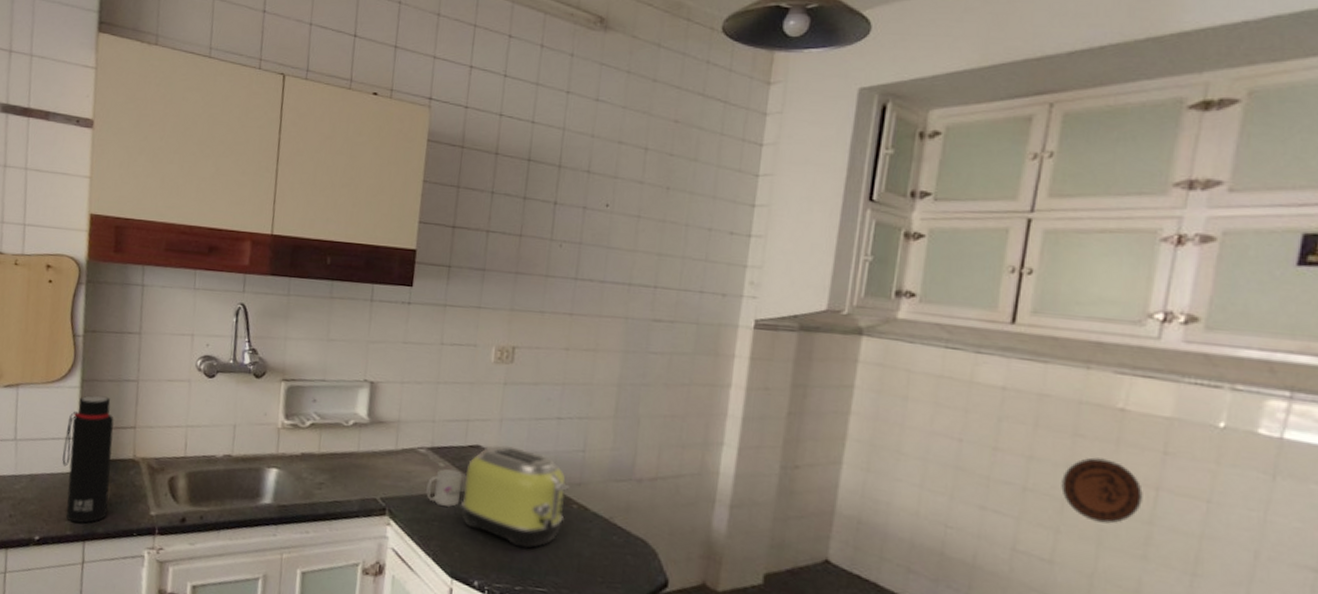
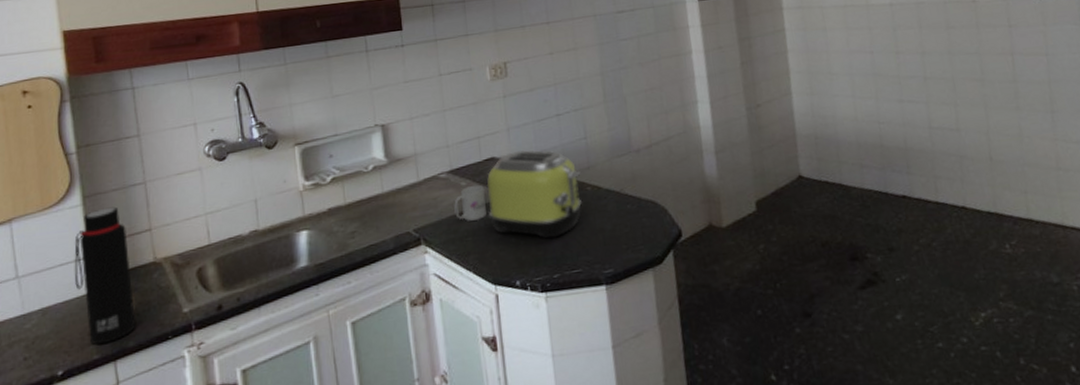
decorative plate: present [1061,457,1143,524] -> none [948,40,1005,91]

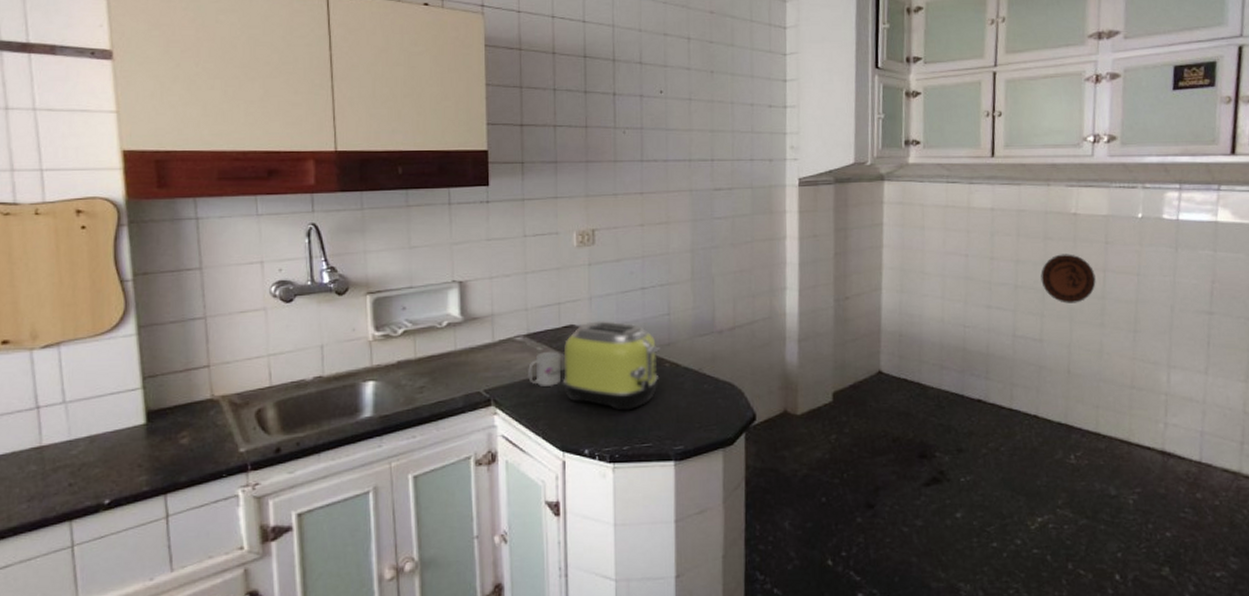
water bottle: present [74,206,135,345] -> none [125,339,189,477]
decorative plate: none [948,40,1005,91] -> present [1041,254,1096,304]

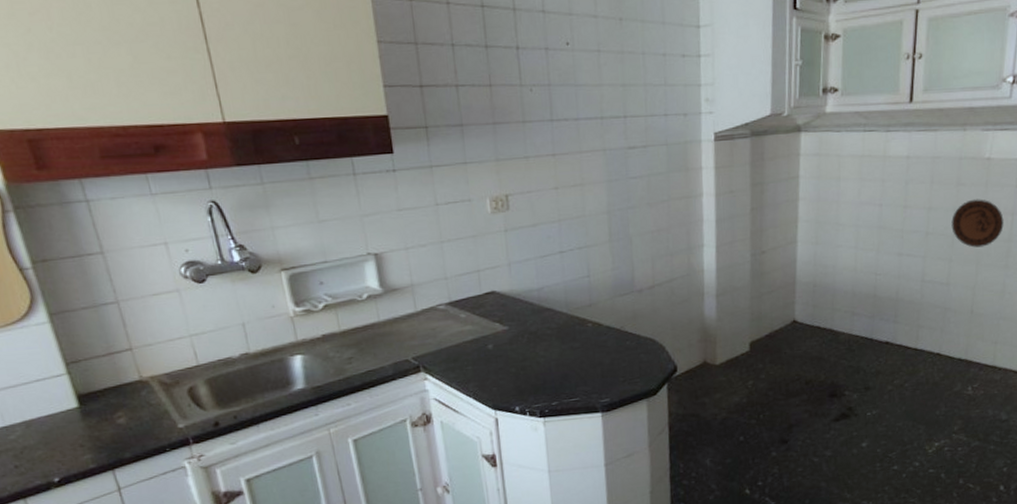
mug: present [528,352,562,386] -> none [453,318,487,351]
toaster: present [563,321,660,411] -> none [486,285,582,370]

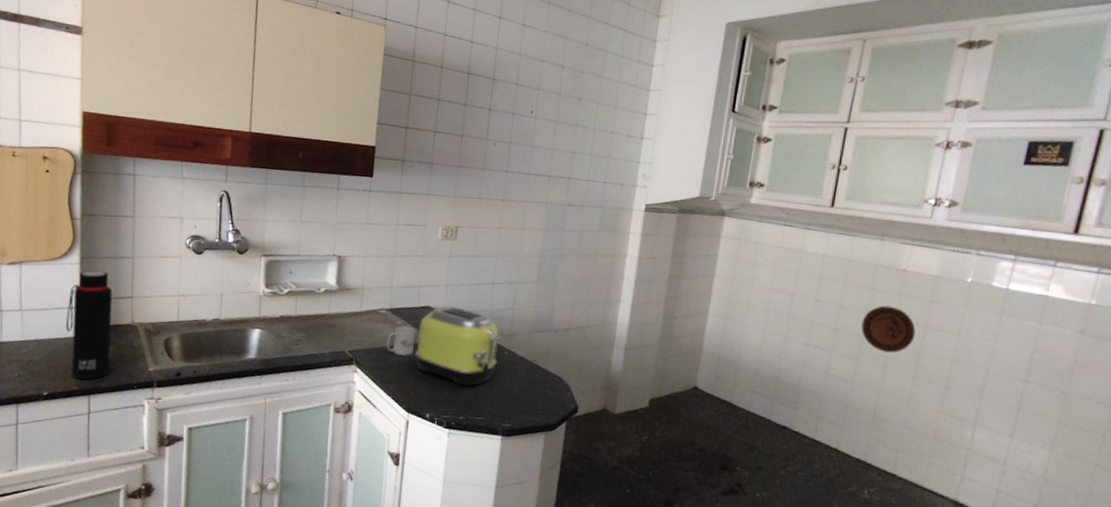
water bottle: none [47,325,130,456] -> present [66,270,113,380]
mug: none [453,318,487,351] -> present [386,326,417,356]
toaster: none [486,285,582,370] -> present [415,305,502,387]

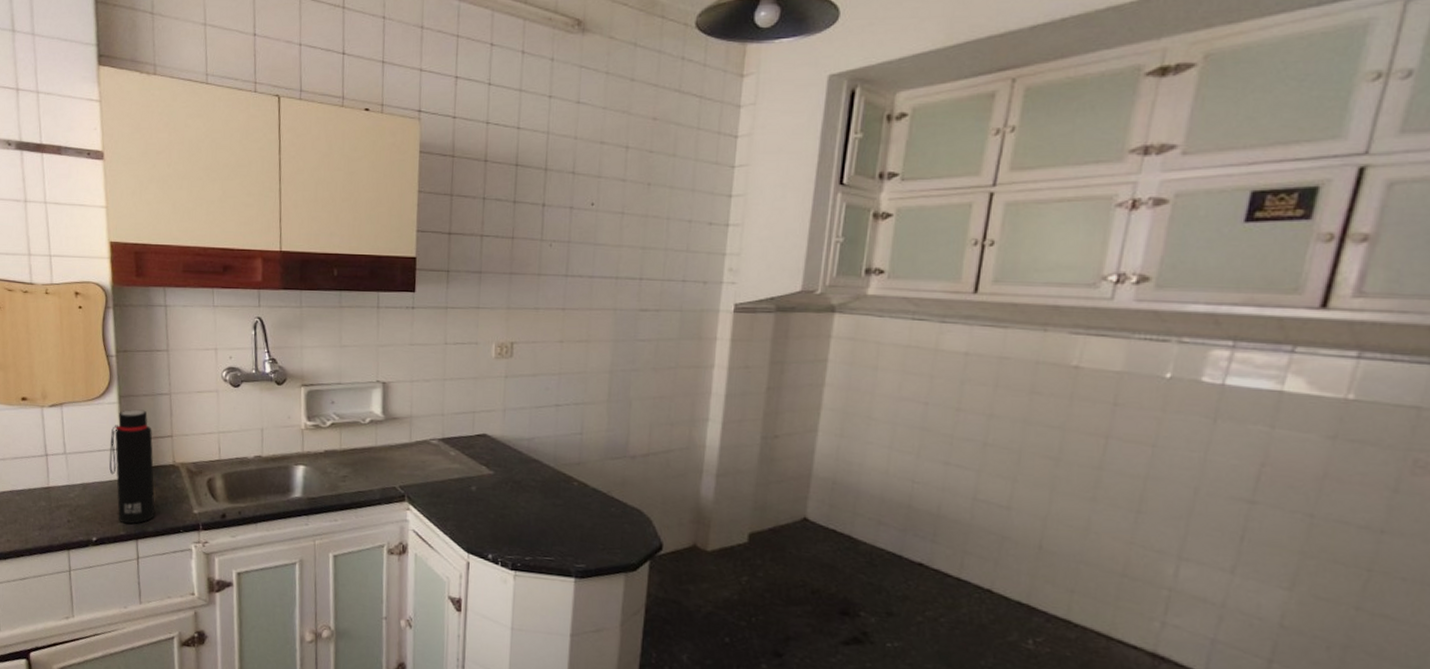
mug: present [386,326,417,356] -> none [440,457,473,490]
toaster: present [415,305,502,387] -> none [473,432,570,523]
decorative plate: present [861,305,916,353] -> none [1018,412,1094,471]

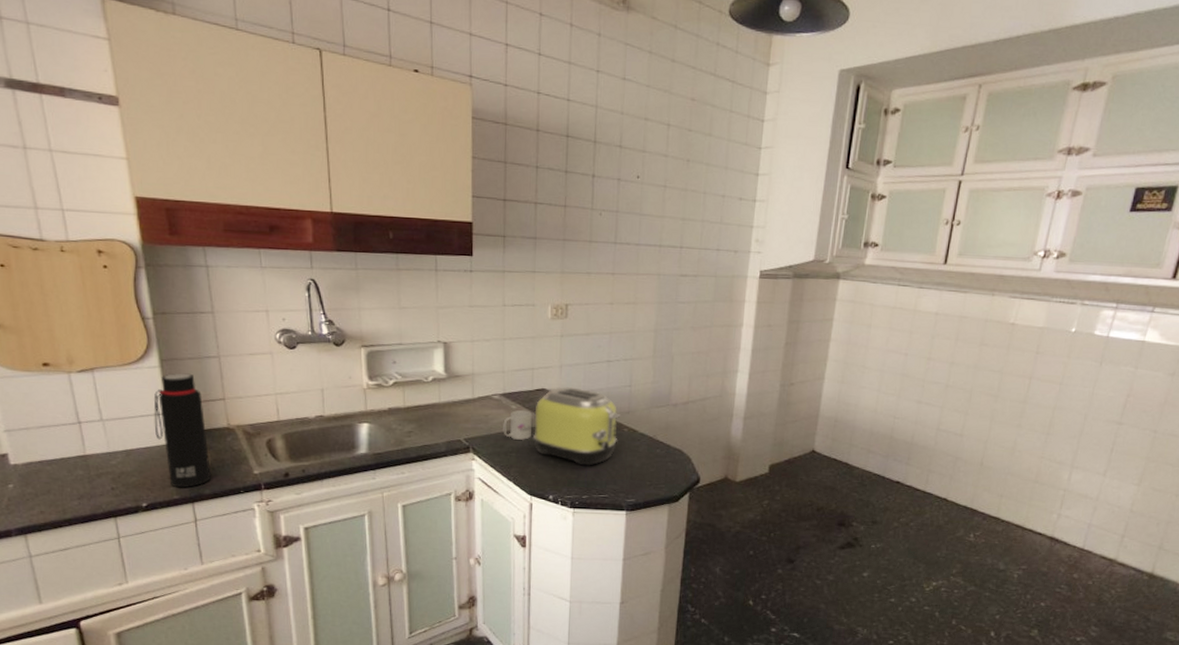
mug: none [440,457,473,490] -> present [503,410,533,440]
toaster: none [473,432,570,523] -> present [533,387,621,466]

